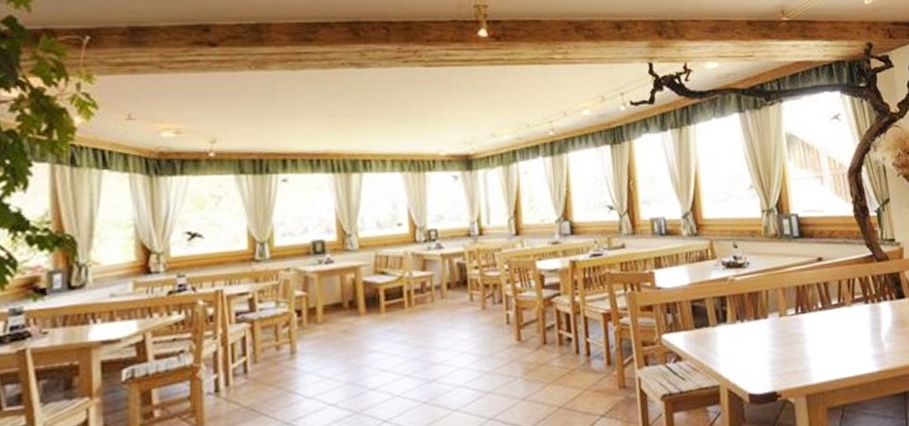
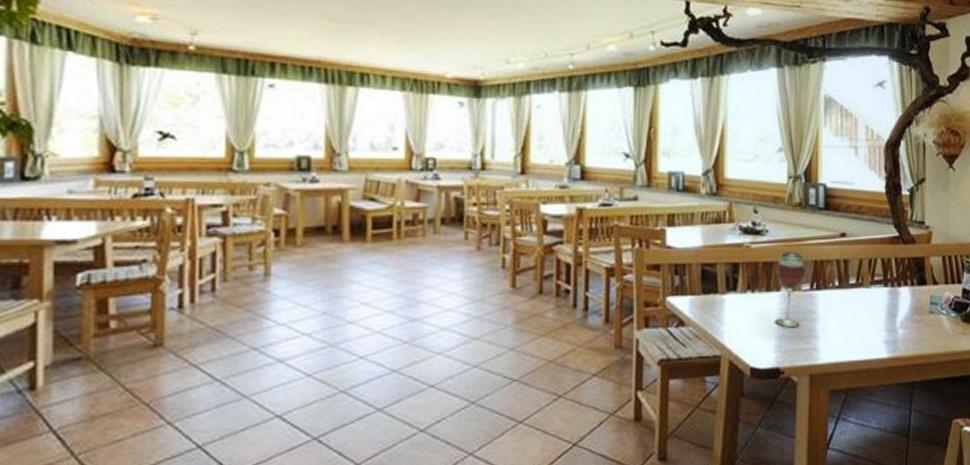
wineglass: none [761,280,790,352] -> present [775,252,806,327]

